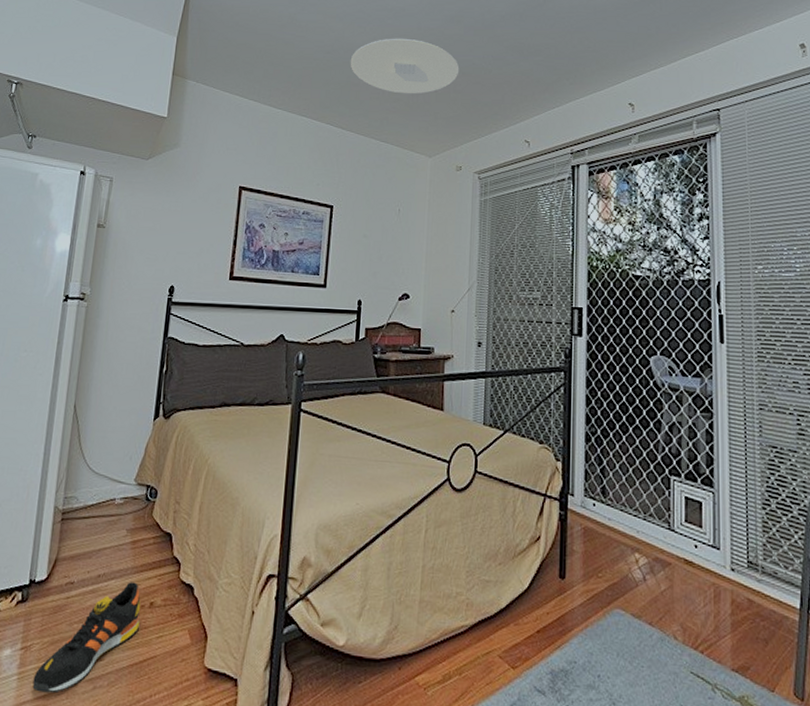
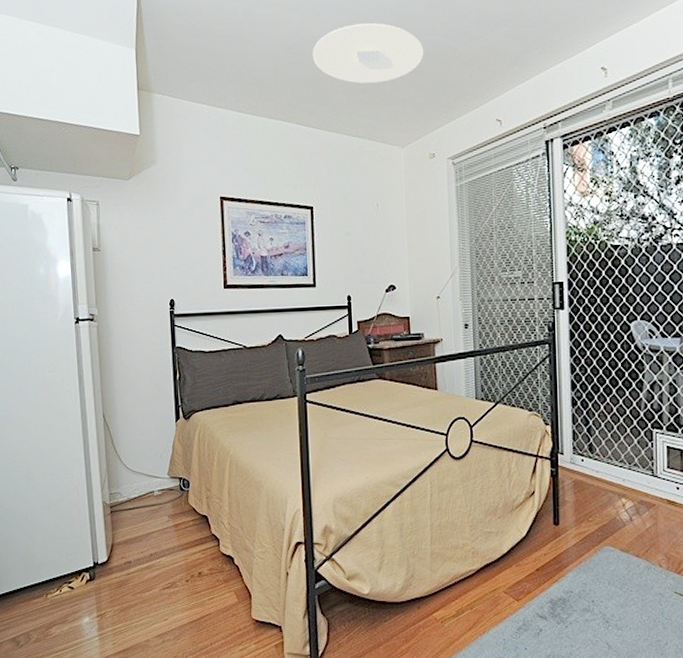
shoe: present [32,582,141,694] -> none [112,557,192,648]

